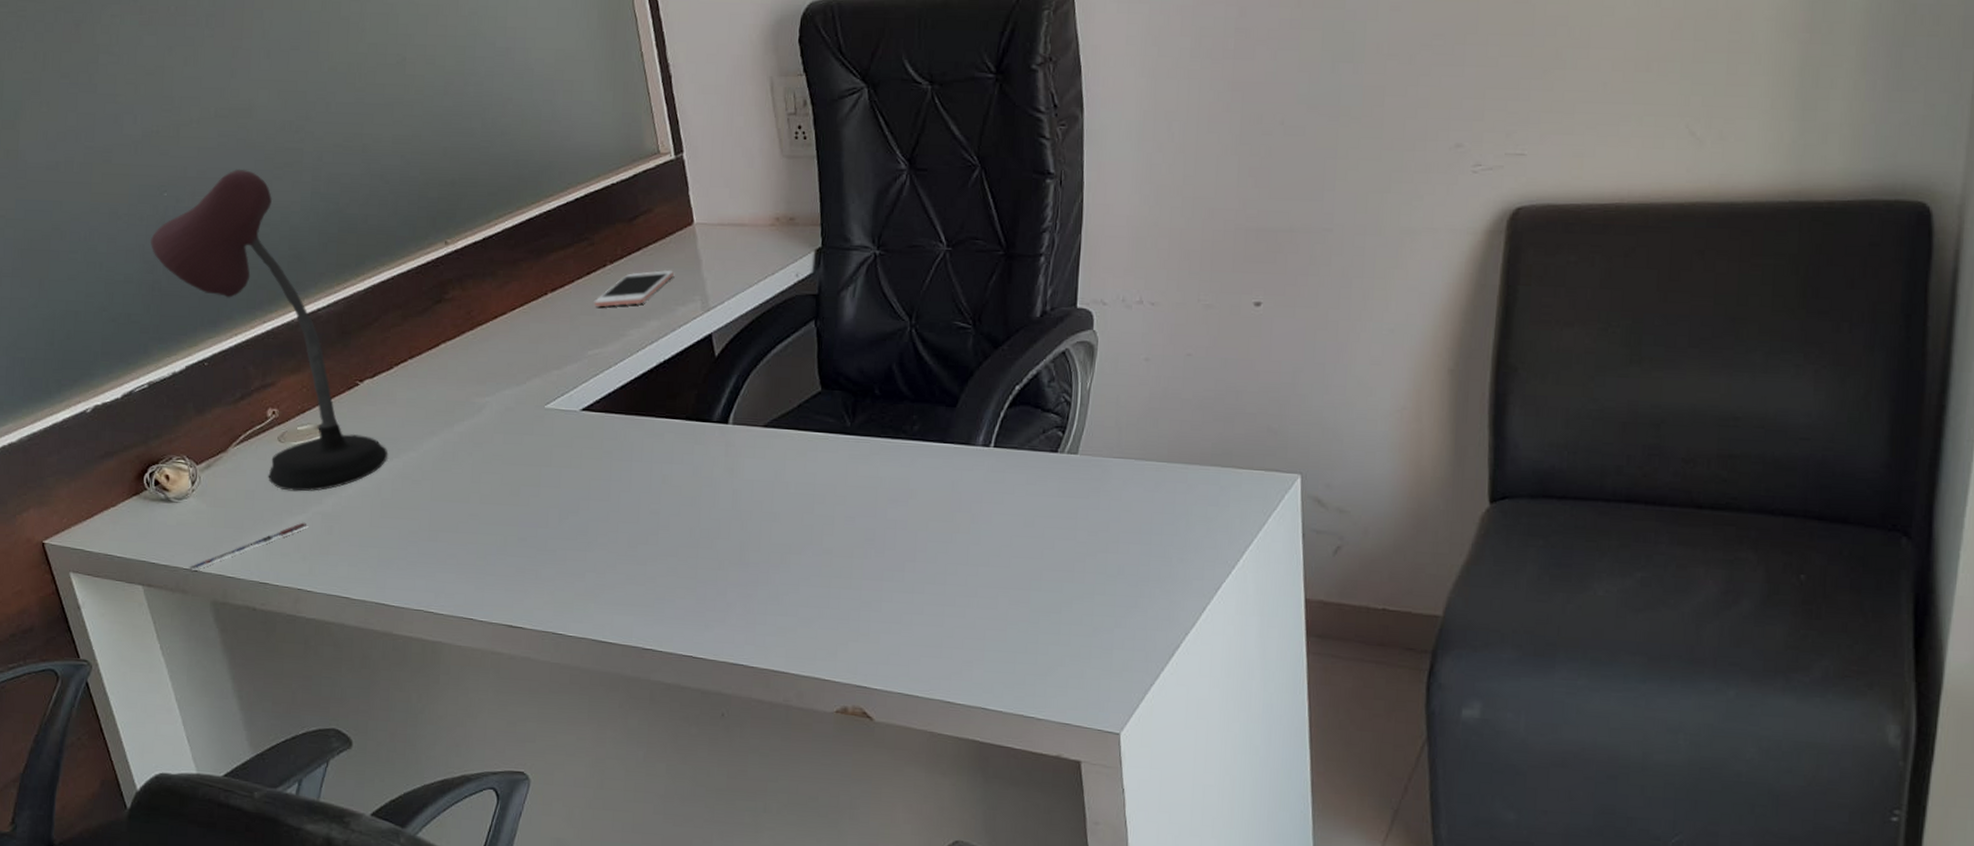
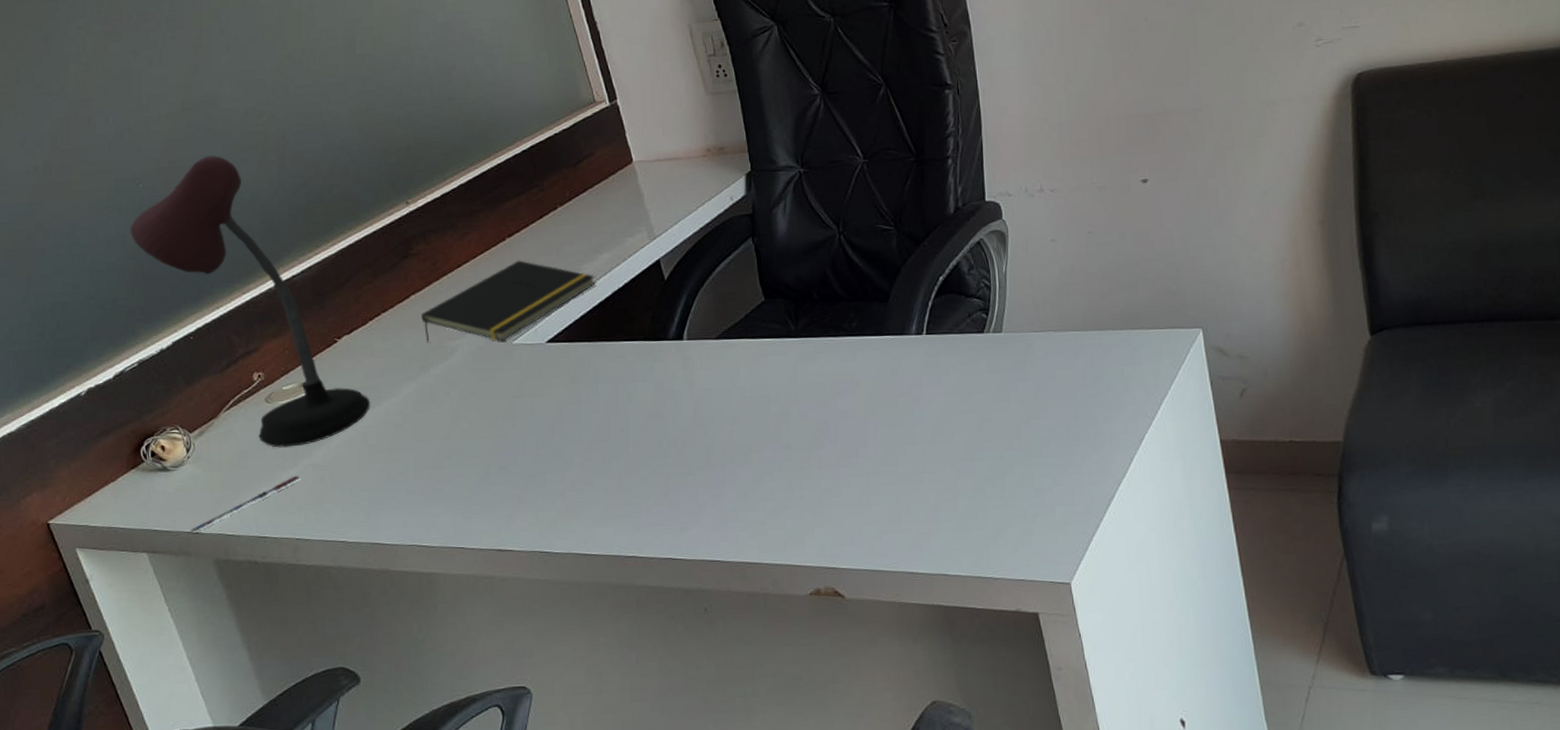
notepad: none [450,317,640,404] -> present [421,259,596,343]
cell phone: present [593,270,674,307] -> none [548,207,619,247]

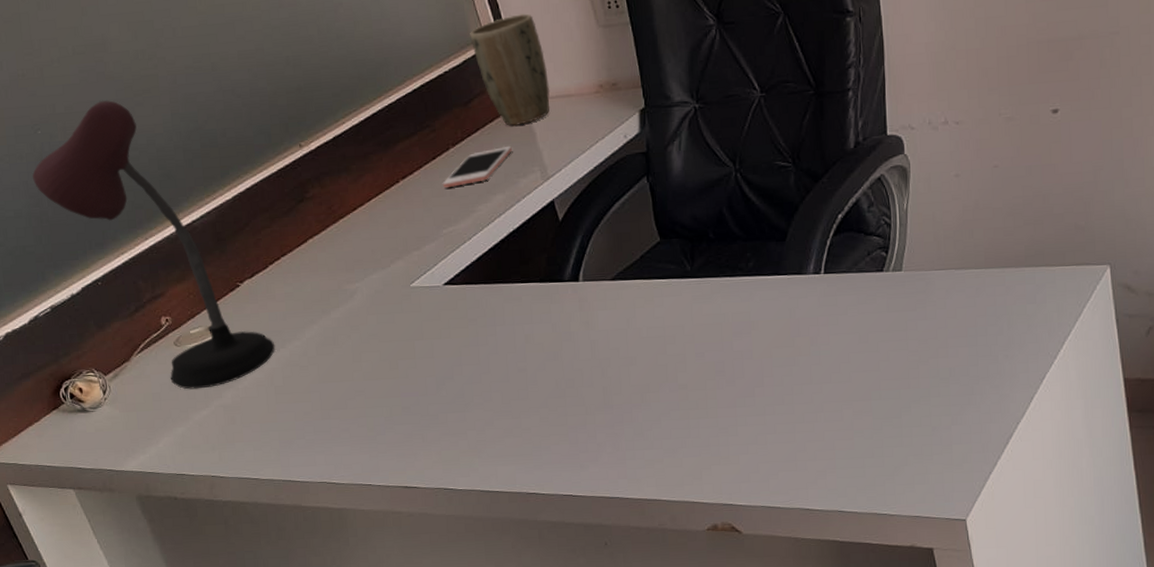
pen: present [189,475,300,534] -> none [111,416,212,471]
notepad: present [421,259,596,343] -> none [320,202,490,287]
cell phone: none [548,207,619,247] -> present [442,146,512,189]
plant pot: none [581,80,659,187] -> present [470,13,550,126]

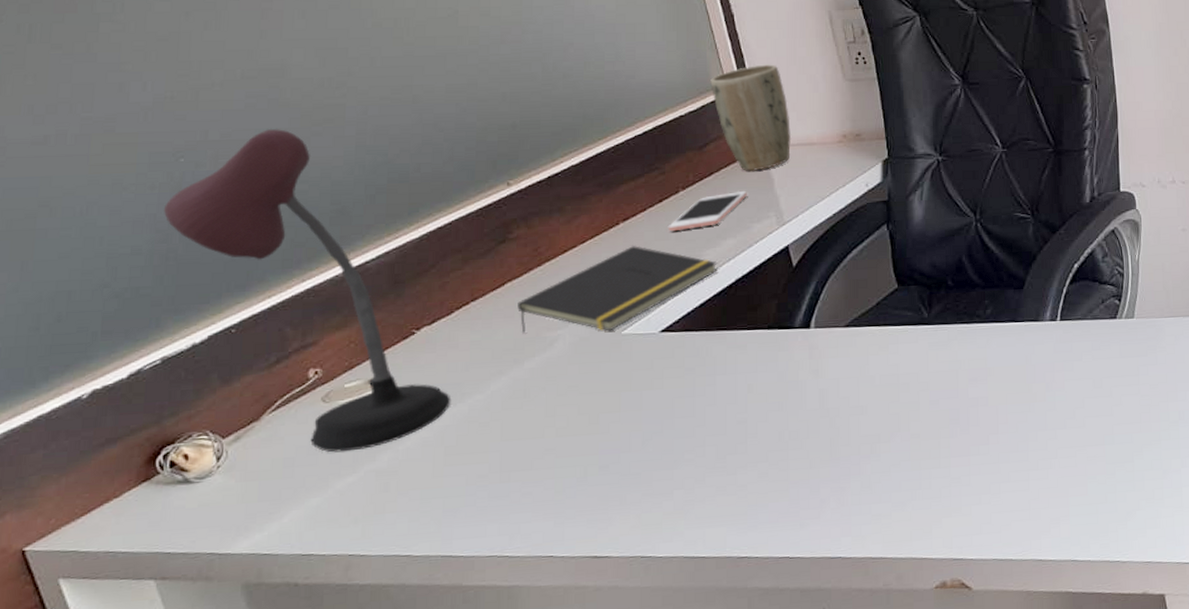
notepad: none [320,202,490,287] -> present [517,245,718,334]

